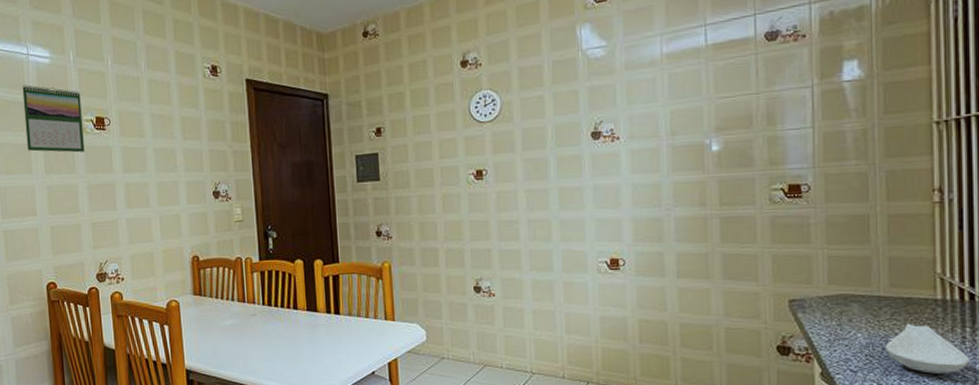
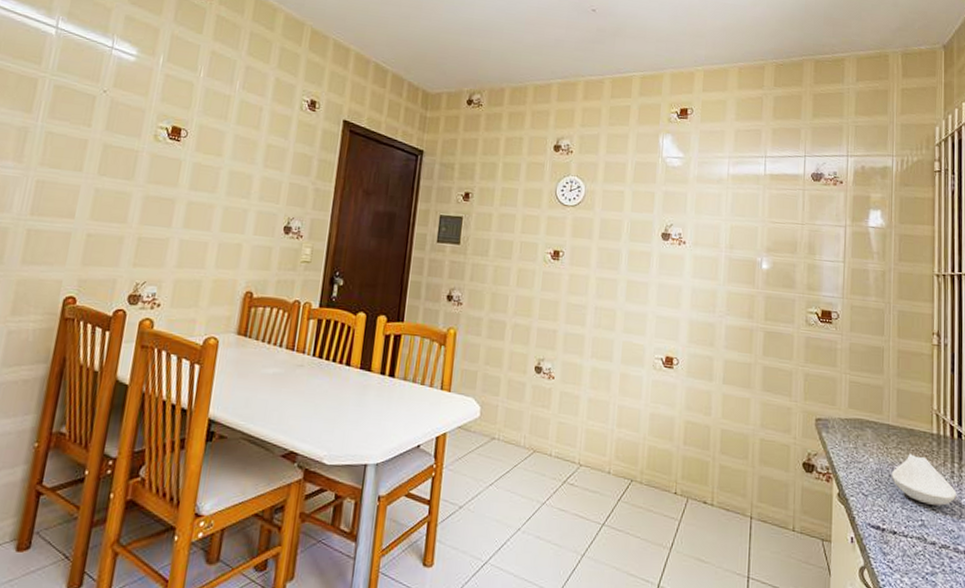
calendar: present [22,85,85,153] -> none [83,77,161,160]

